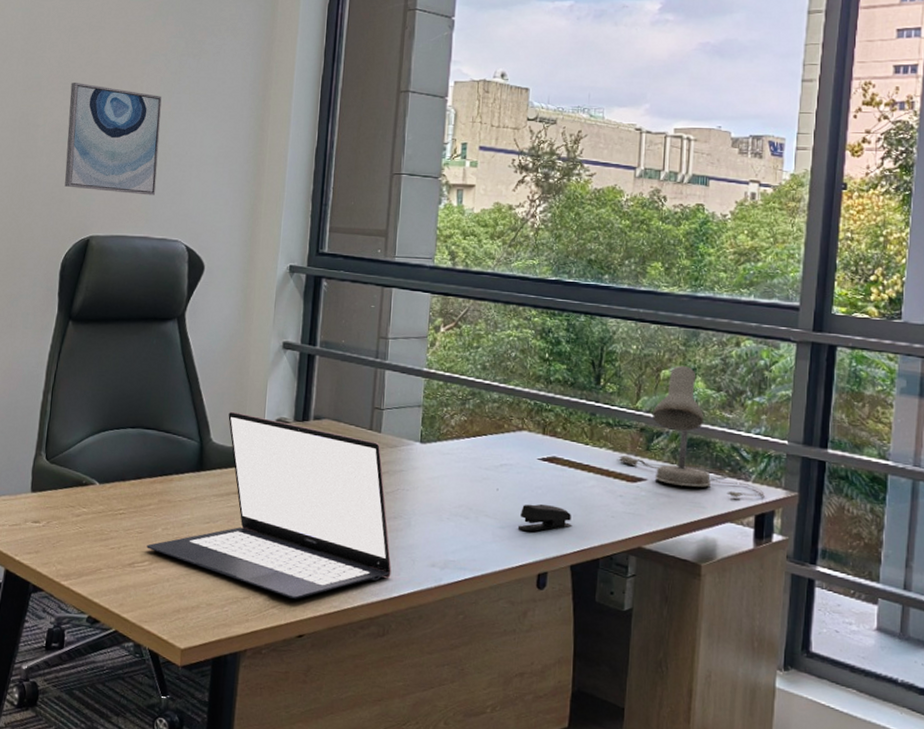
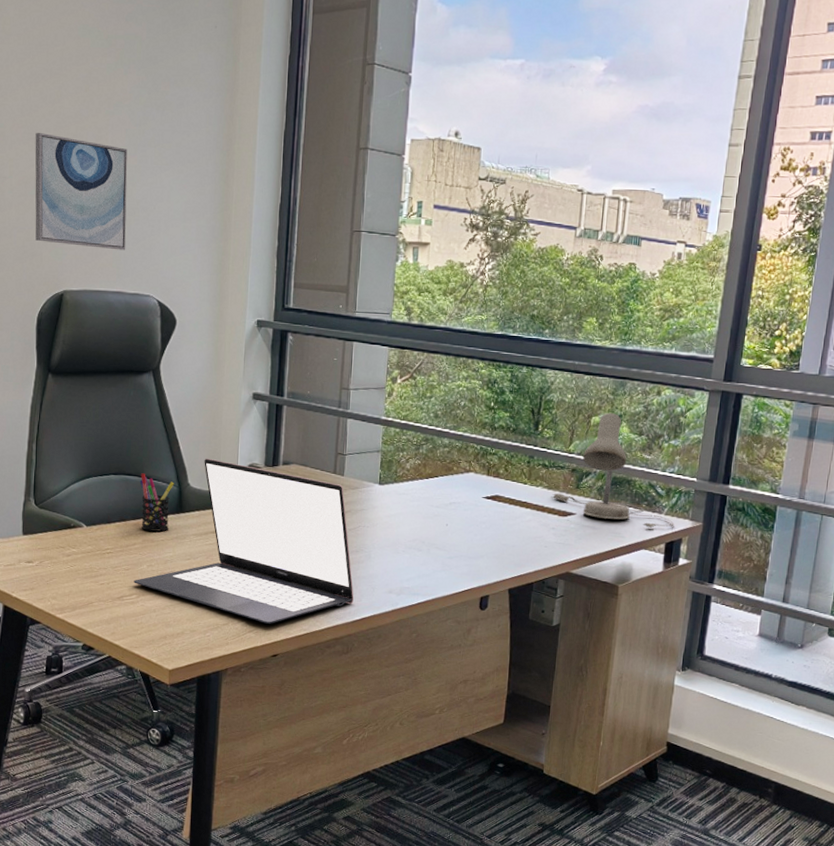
pen holder: none [158,427,196,491] -> present [140,473,175,532]
stapler: present [517,503,572,531] -> none [464,536,511,561]

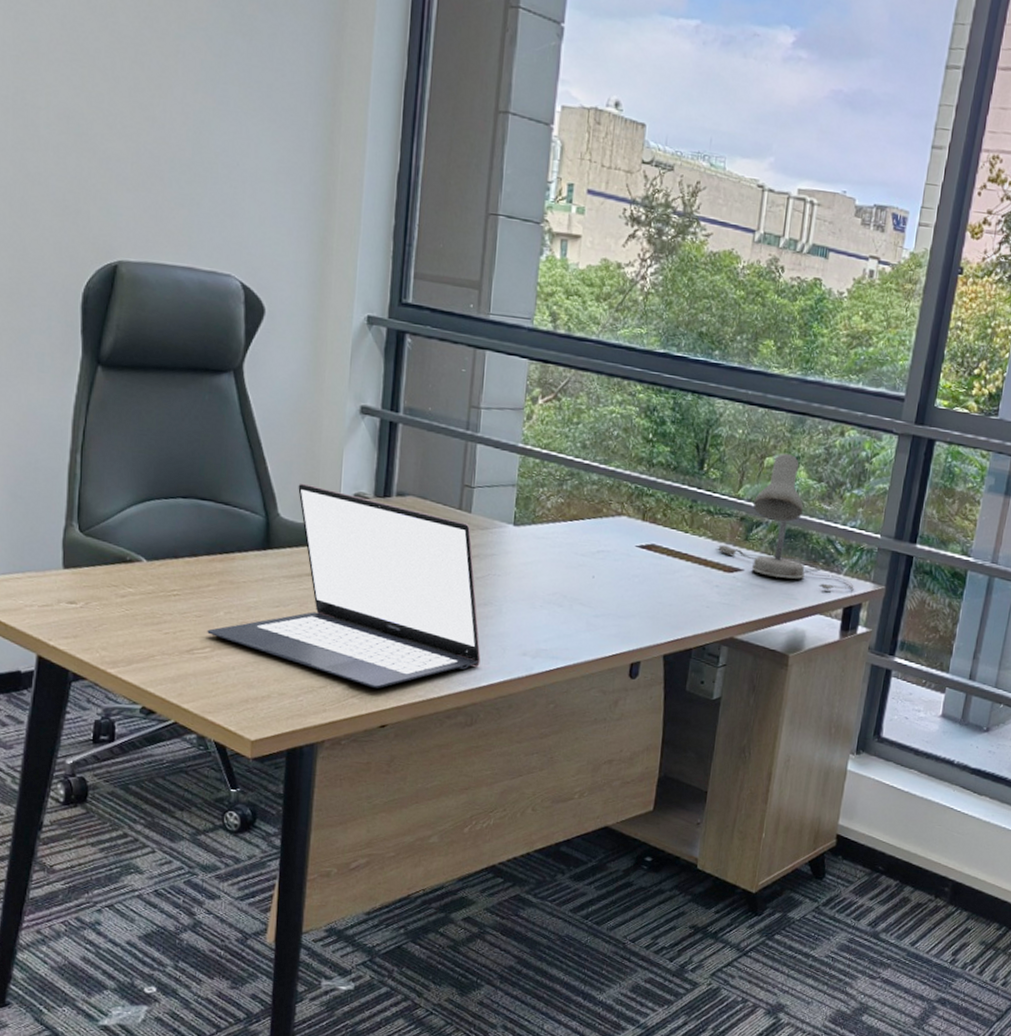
wall art: present [35,133,127,251] -> none [80,53,203,216]
pen holder: present [140,473,175,532] -> none [216,498,260,572]

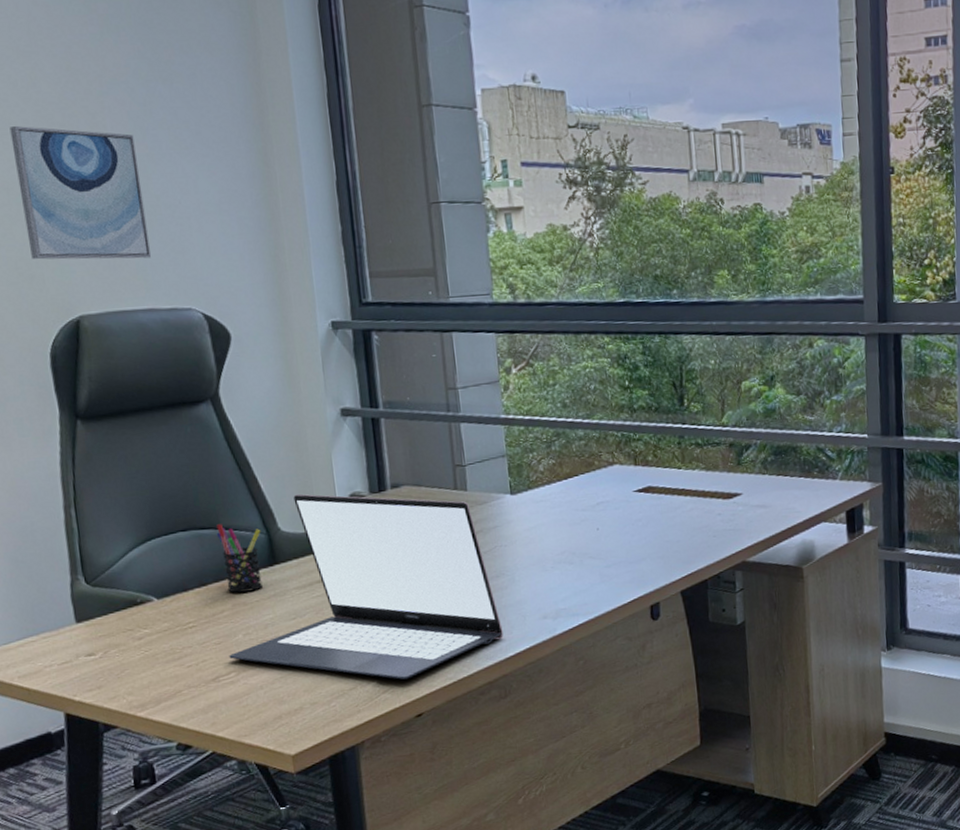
wall art: none [80,53,203,216] -> present [9,126,152,260]
pen holder: none [216,498,260,572] -> present [216,524,263,593]
desk lamp: present [717,453,854,590] -> none [712,374,852,497]

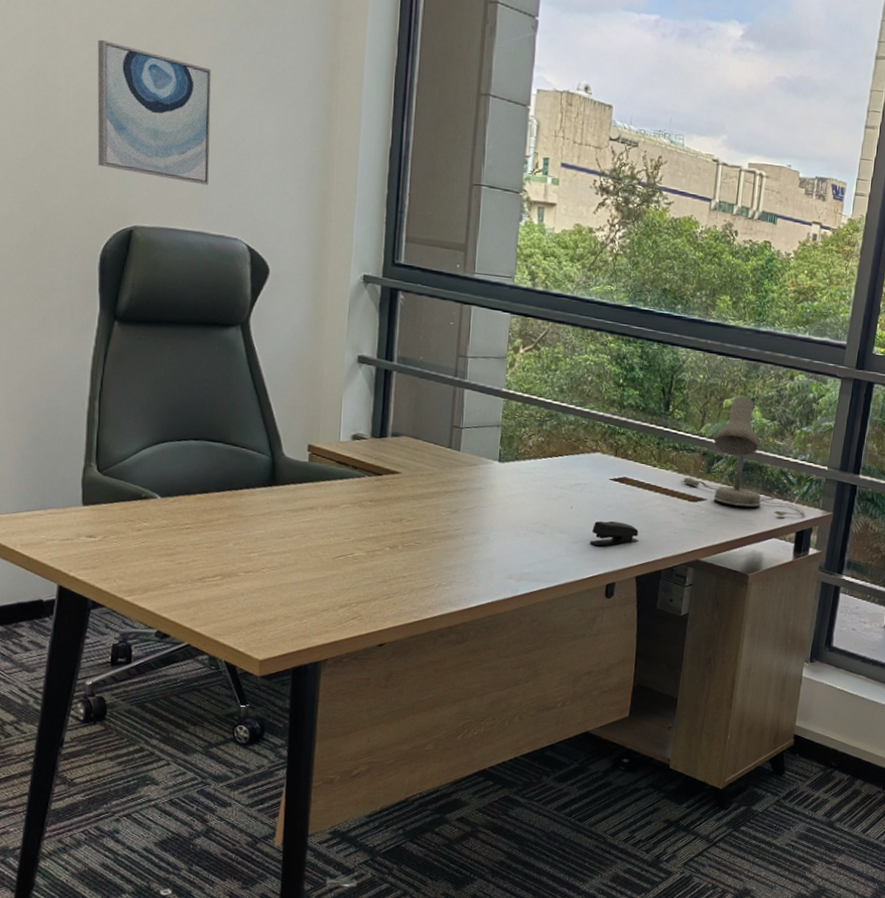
pen holder: present [216,524,263,593] -> none [225,439,267,506]
laptop: present [229,493,503,680] -> none [218,425,470,610]
stapler: none [623,535,677,566] -> present [589,520,639,546]
desk lamp: none [712,374,852,497] -> present [682,395,805,516]

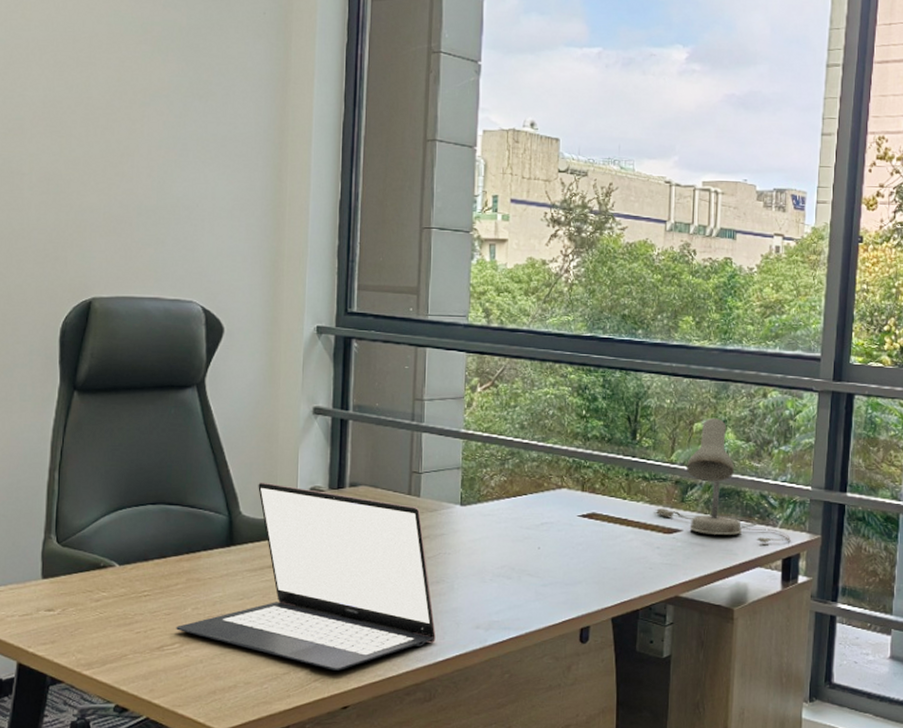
wall art: present [97,40,211,186] -> none [58,125,166,252]
laptop: none [218,425,470,610] -> present [176,482,436,671]
stapler: present [589,520,639,546] -> none [560,559,612,587]

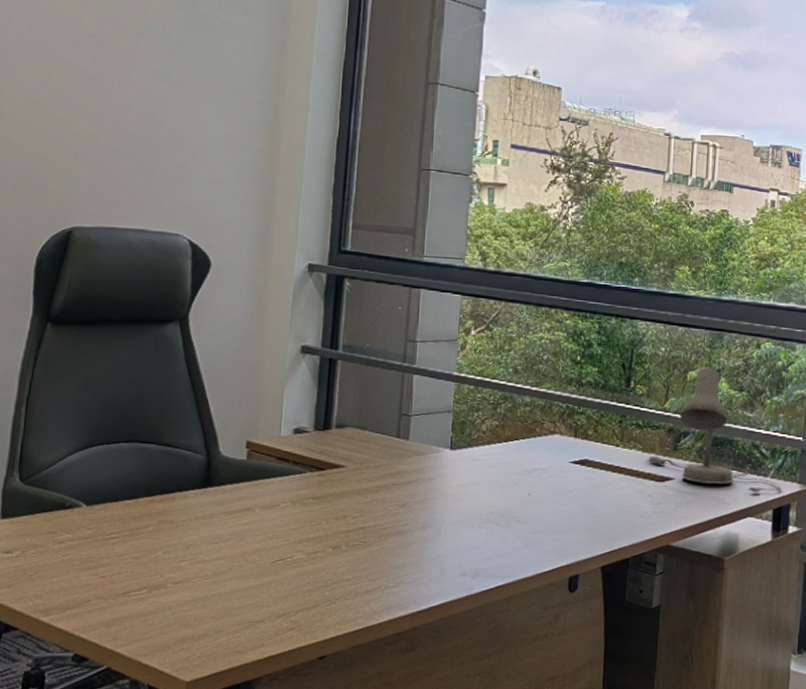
laptop: present [176,482,436,671] -> none [144,421,420,619]

